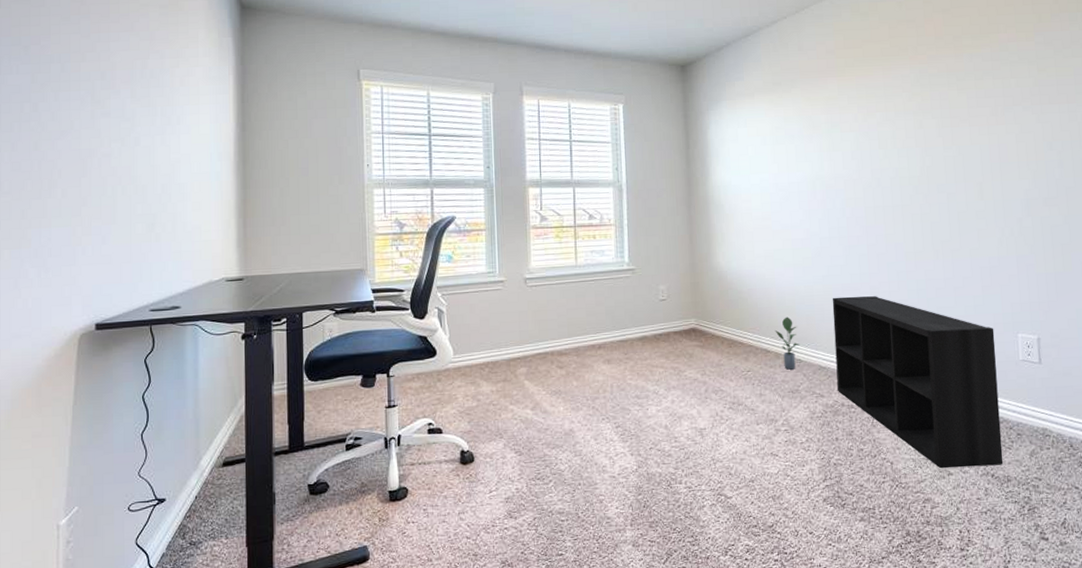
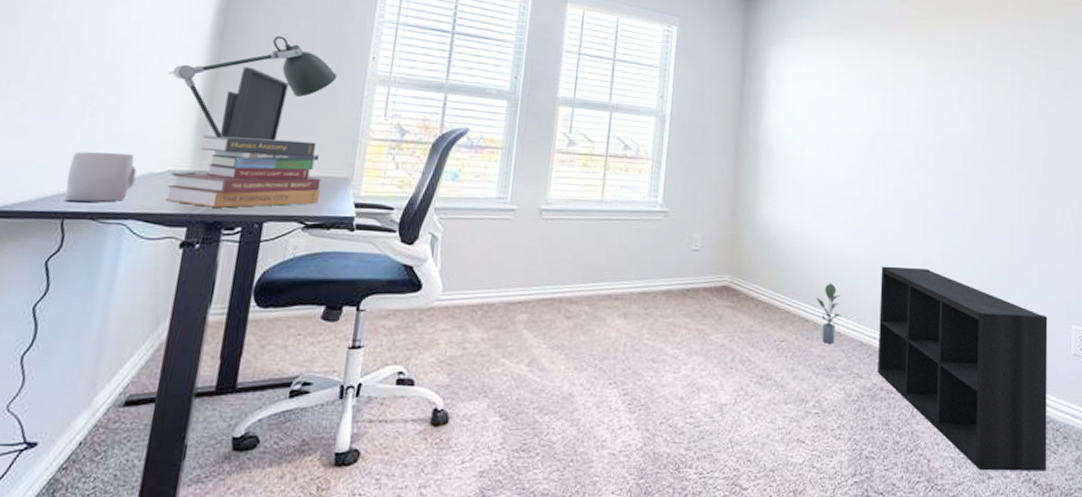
mug: none [147,267,199,310] -> present [64,152,137,202]
desk lamp: none [208,156,341,278] -> present [169,35,338,174]
books: none [224,242,343,305] -> present [165,135,321,208]
computer monitor: none [256,186,304,247] -> present [220,67,289,141]

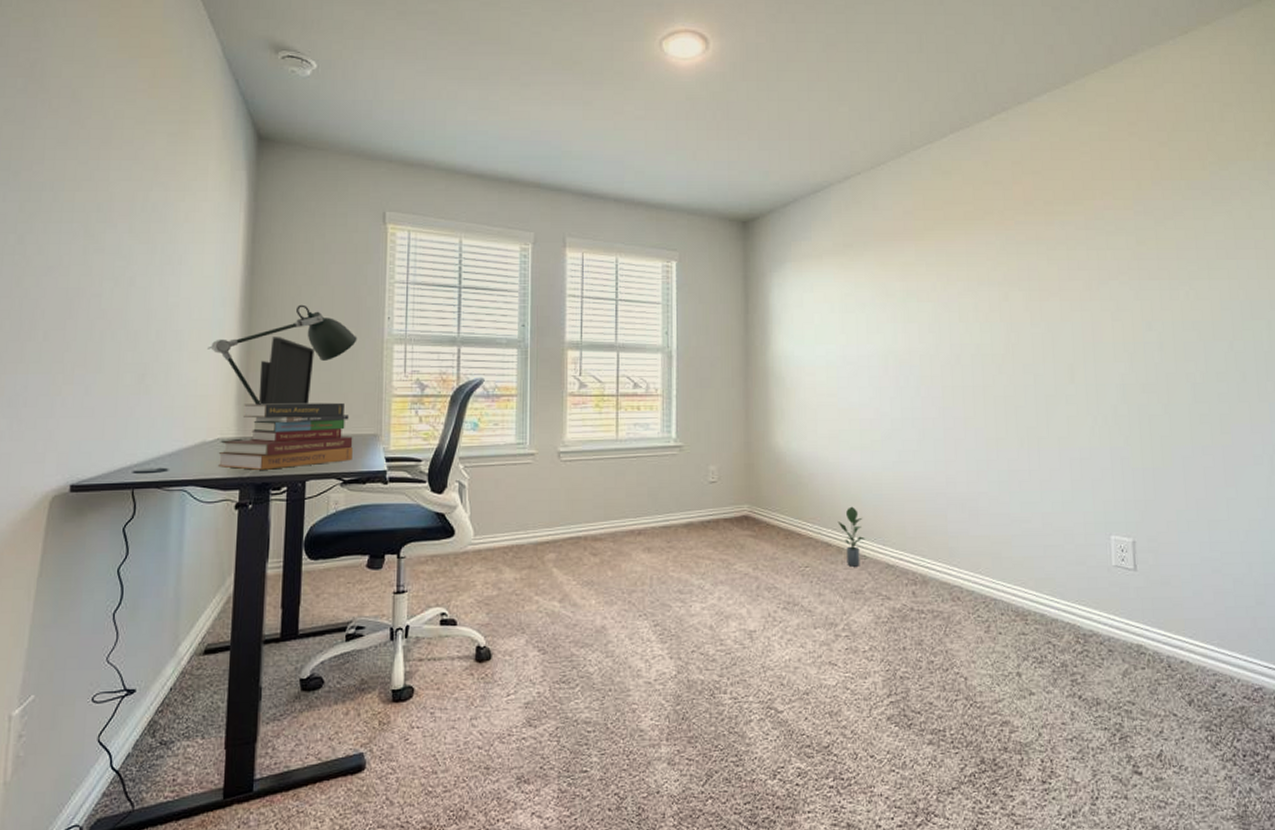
mug: present [64,152,137,202] -> none [131,425,191,472]
bookshelf: present [878,266,1048,471] -> none [902,486,1092,687]

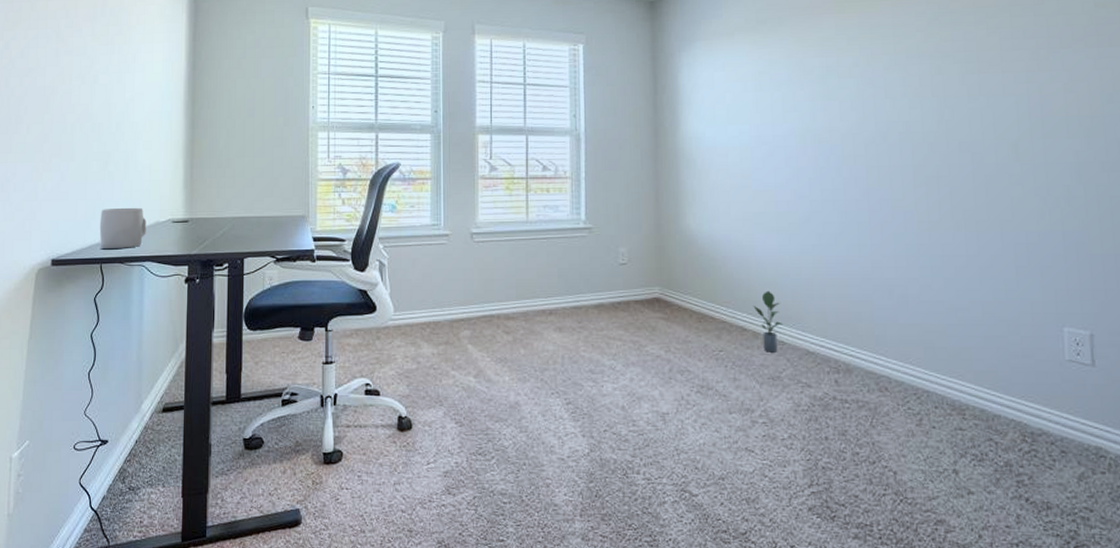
mug: none [131,425,191,472] -> present [99,207,147,248]
desk lamp: present [208,304,357,439] -> none [159,96,286,220]
books: present [217,402,353,470] -> none [169,186,284,248]
computer monitor: present [258,337,314,405] -> none [202,126,249,189]

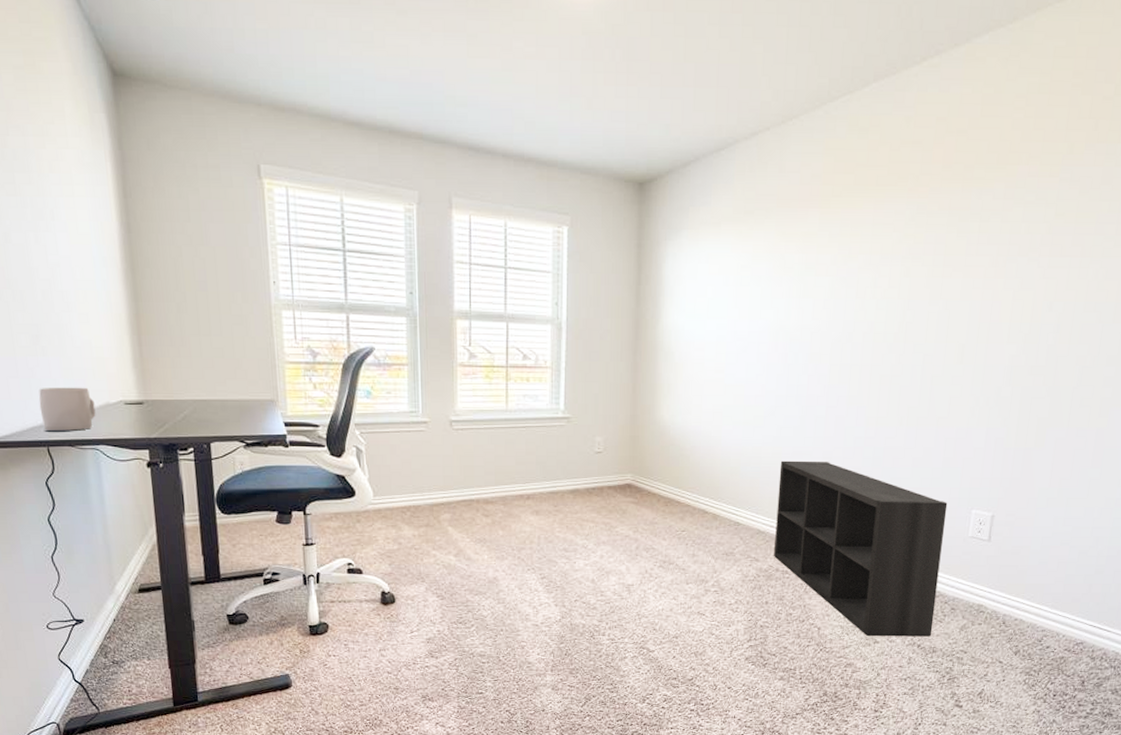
potted plant: present [753,291,784,352] -> none [715,478,741,532]
bookshelf: none [823,271,1042,488] -> present [774,460,948,637]

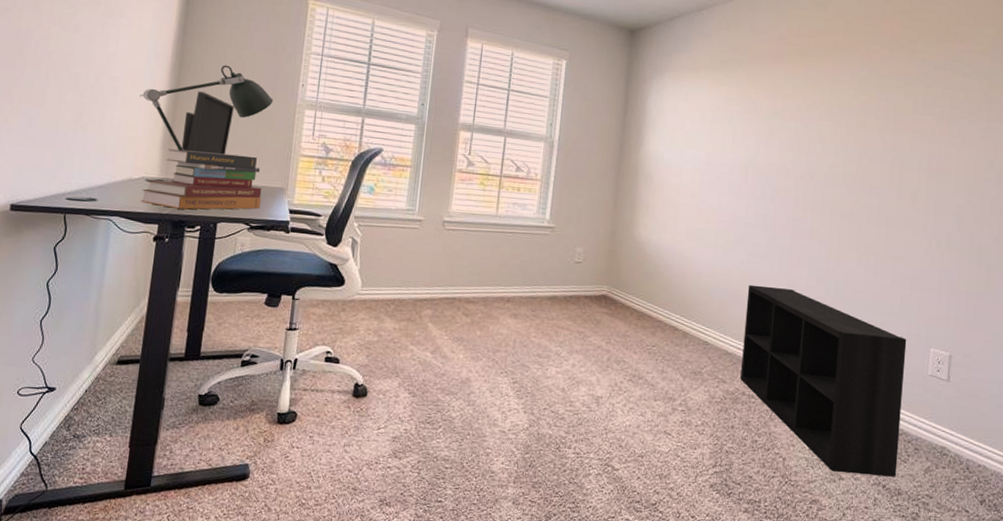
mug: present [38,387,96,431] -> none [65,159,119,201]
desk lamp: none [96,266,245,402] -> present [140,65,273,181]
books: none [123,367,252,431] -> present [141,148,262,210]
computer monitor: none [151,300,205,369] -> present [181,91,234,155]

